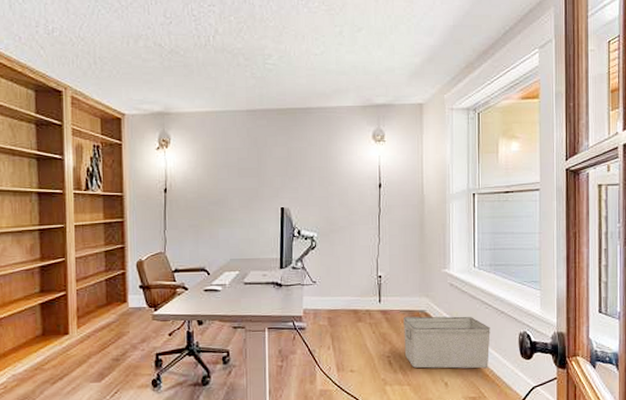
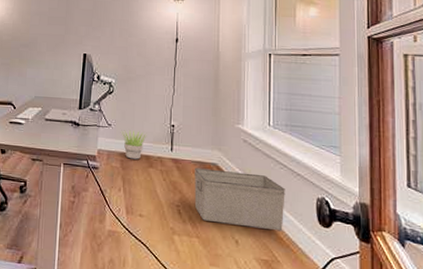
potted plant: none [327,285,354,315] -> present [121,130,147,160]

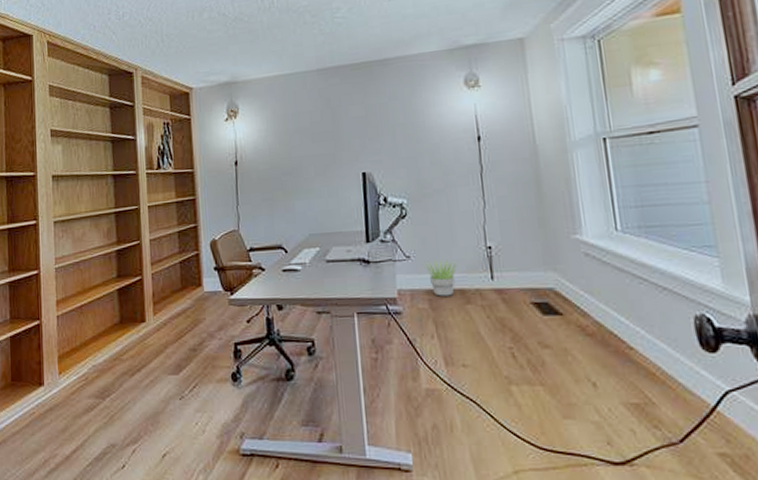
storage bin: present [194,168,285,231] -> none [526,294,654,365]

